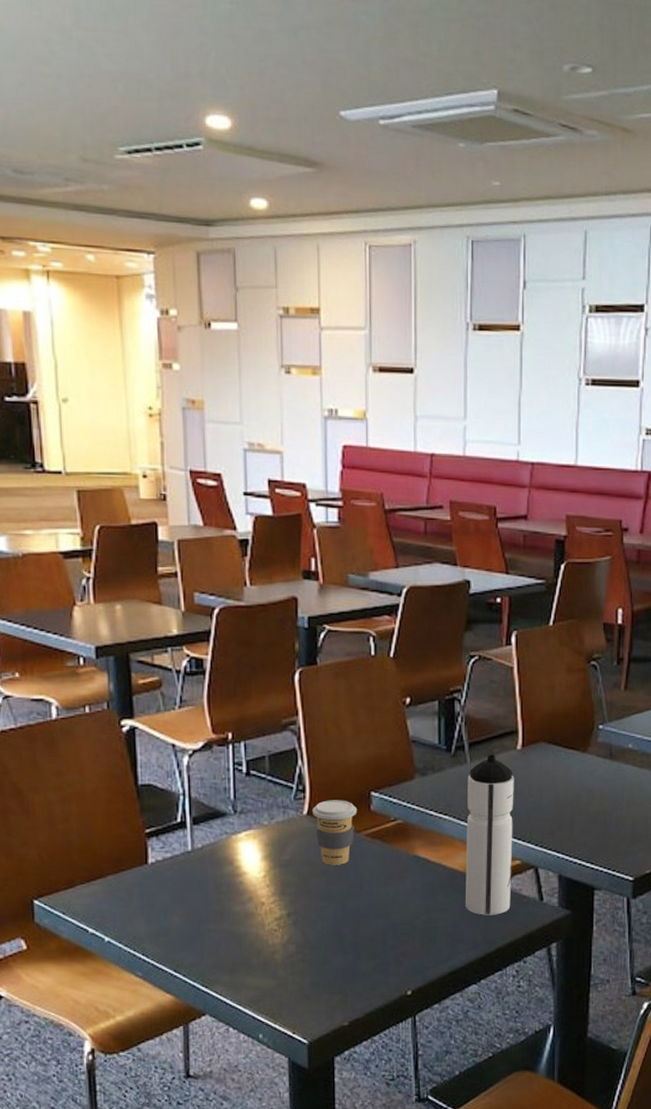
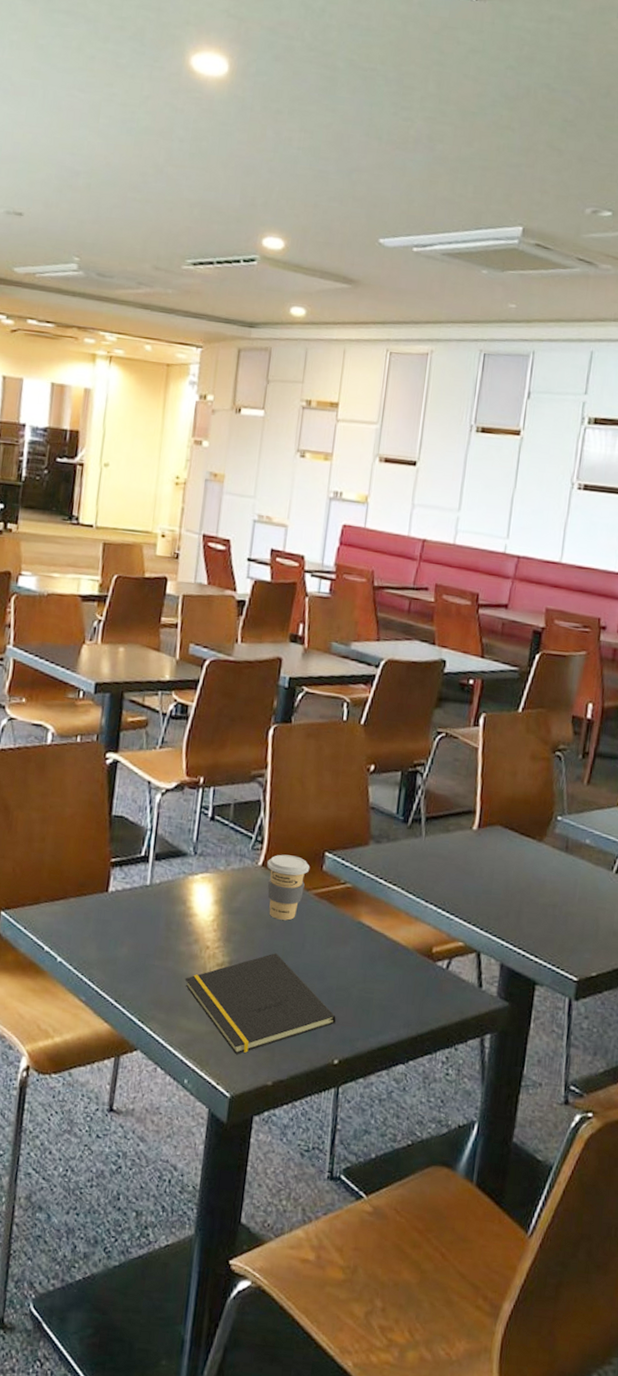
notepad: none [244,899,404,1003] -> present [184,953,336,1055]
water bottle: present [466,755,514,916] -> none [403,831,467,995]

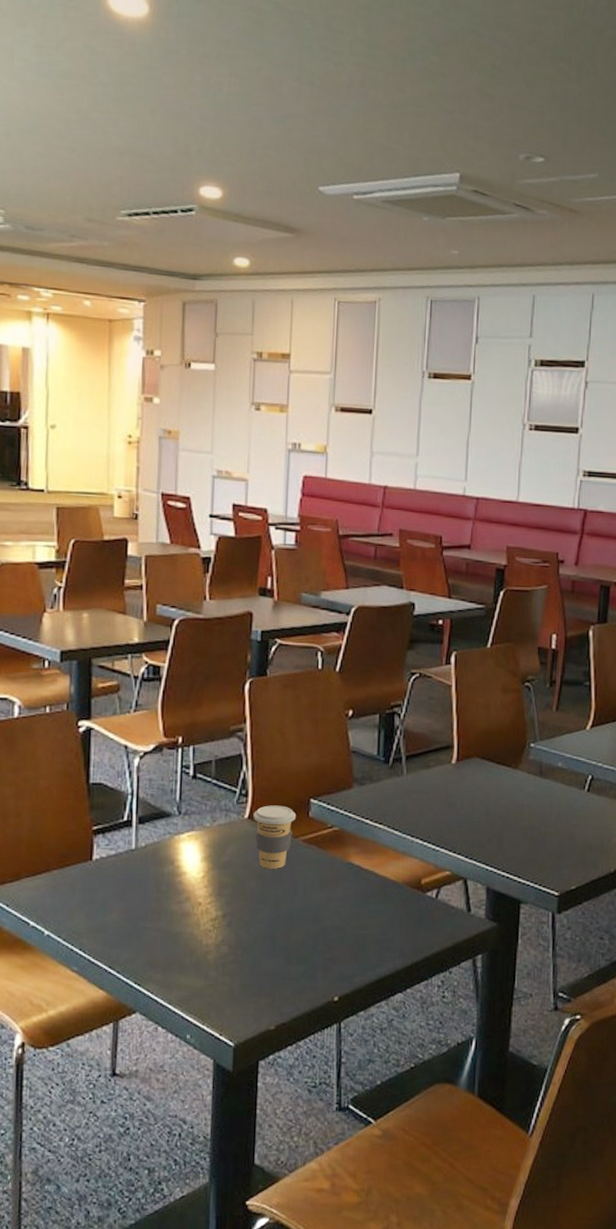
notepad: present [184,953,336,1055] -> none [179,902,333,1005]

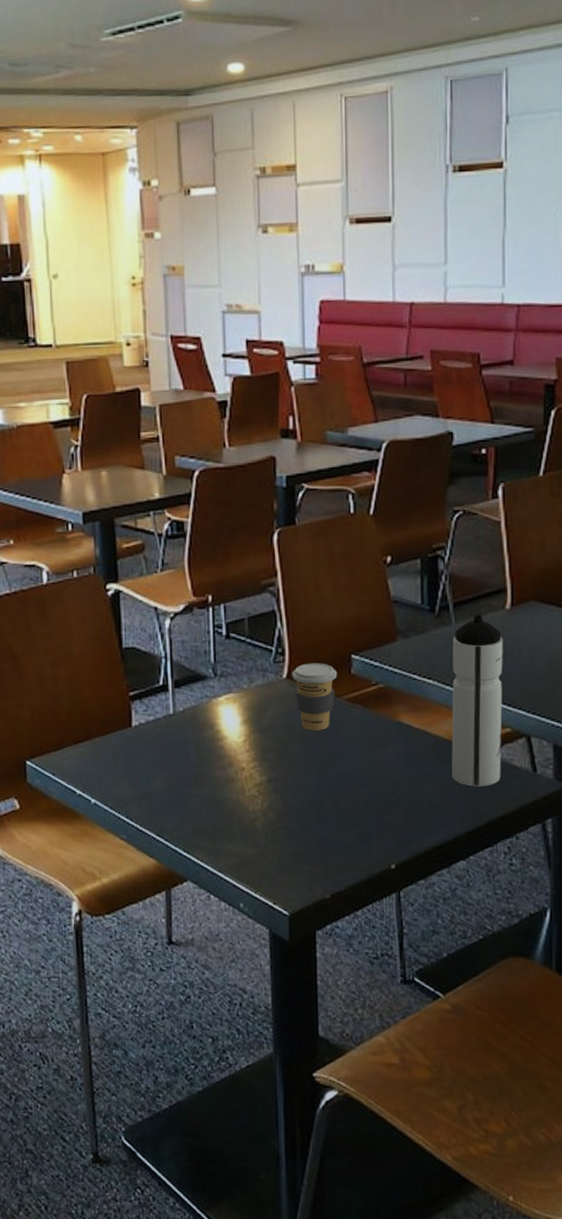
water bottle: none [395,767,448,924] -> present [451,615,503,787]

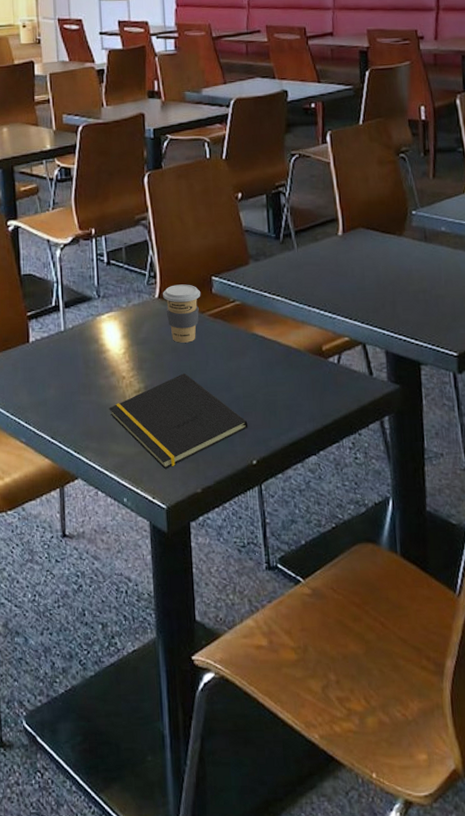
notepad: none [224,765,387,873] -> present [108,373,248,470]
water bottle: present [451,615,503,787] -> none [295,241,343,389]

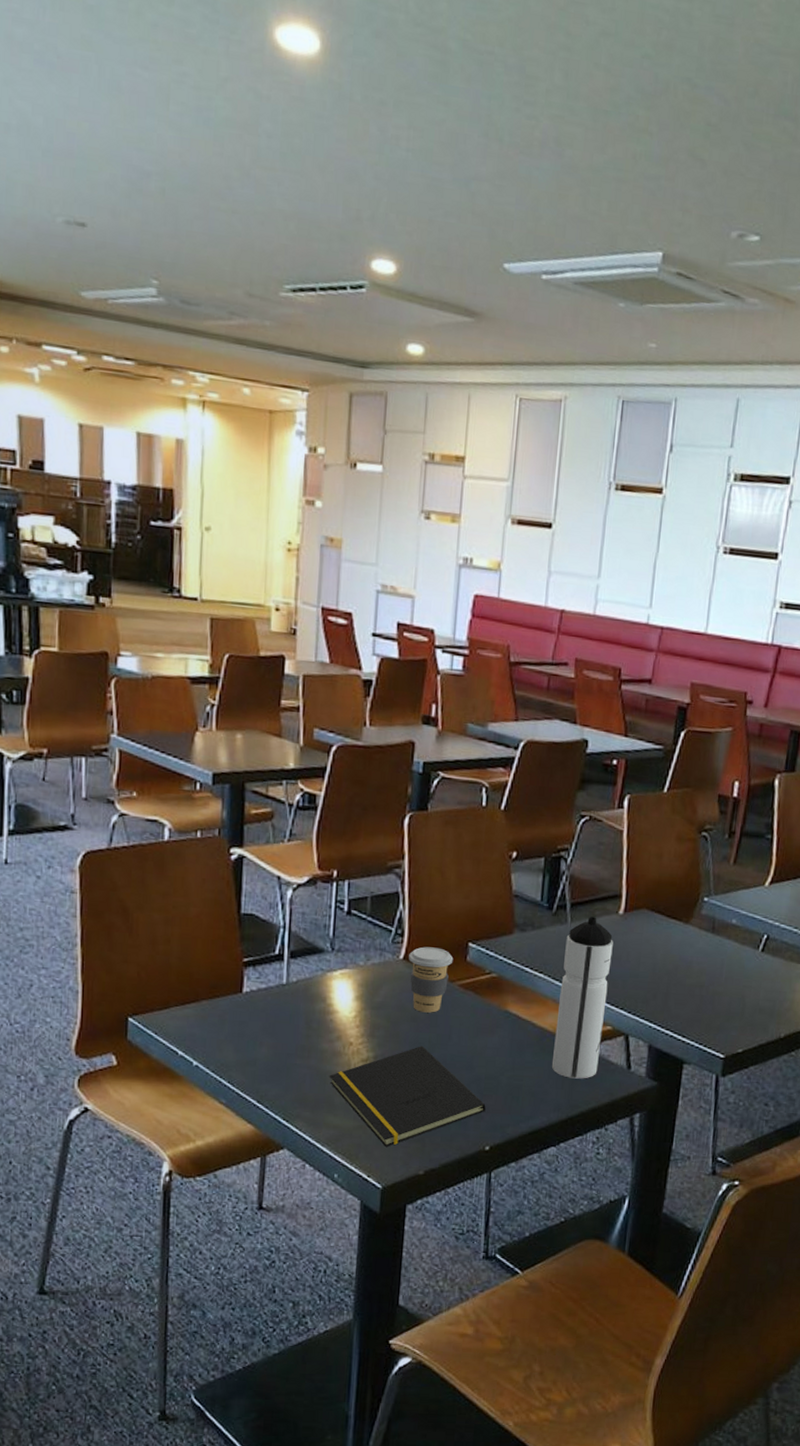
water bottle: none [295,241,343,389] -> present [552,916,613,1079]

